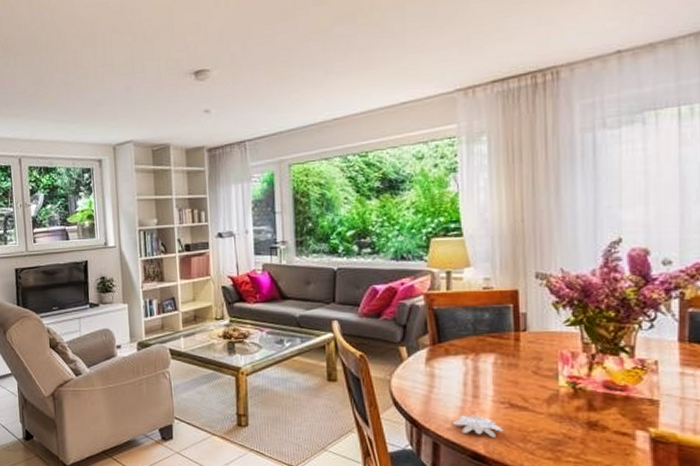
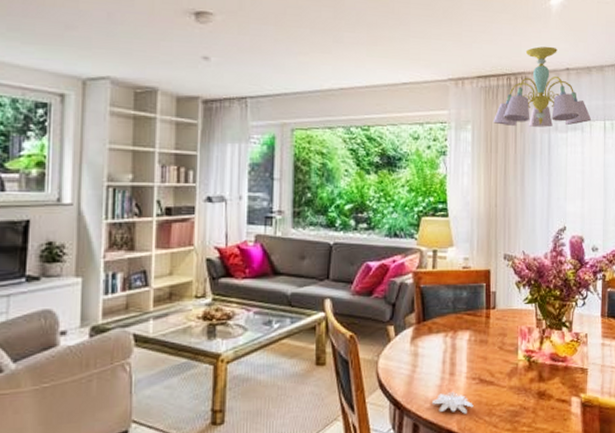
chandelier: none [514,28,658,131] -> present [492,46,592,128]

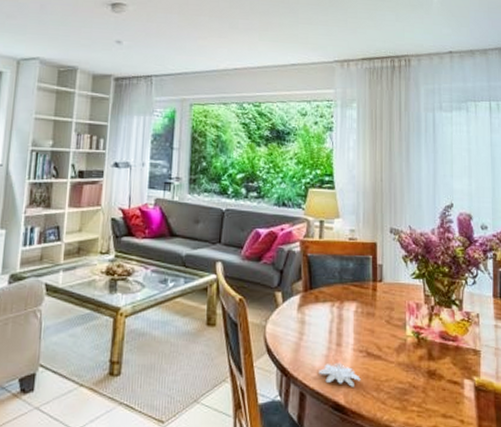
chandelier: present [492,46,592,128] -> none [377,31,477,107]

